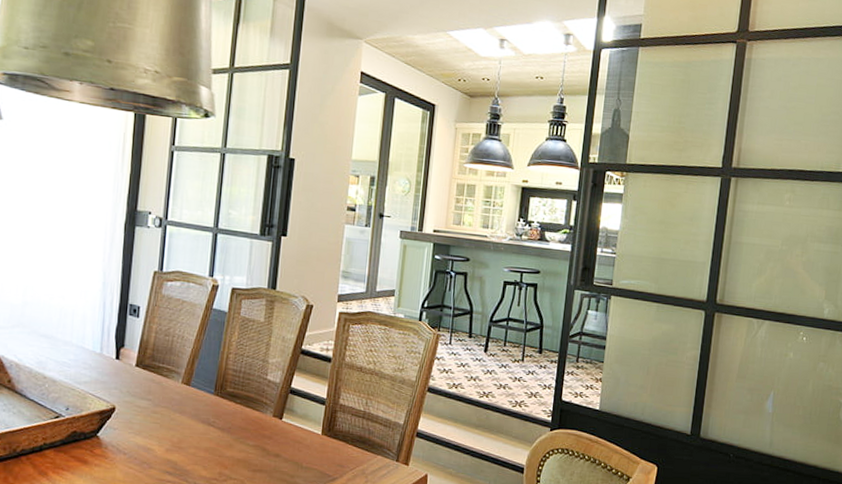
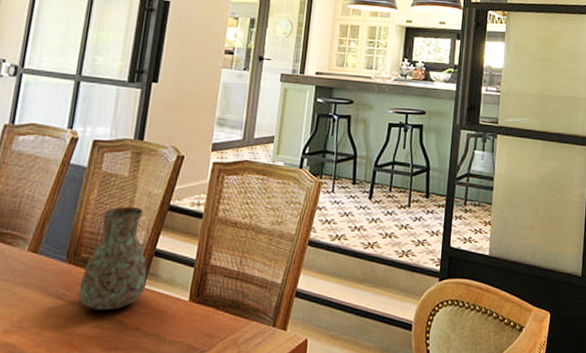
decorative vase: none [226,348,284,438] -> present [78,206,147,310]

